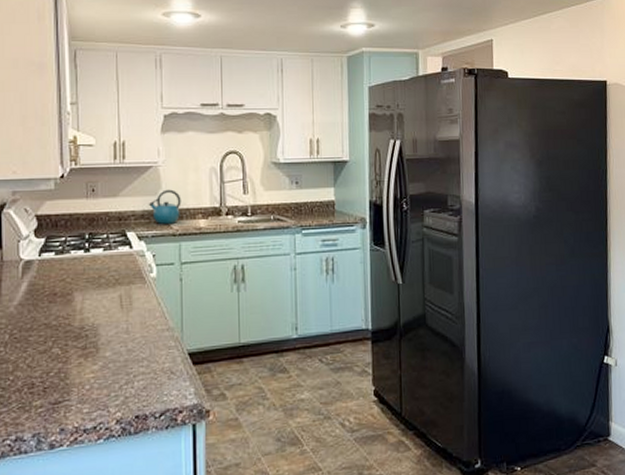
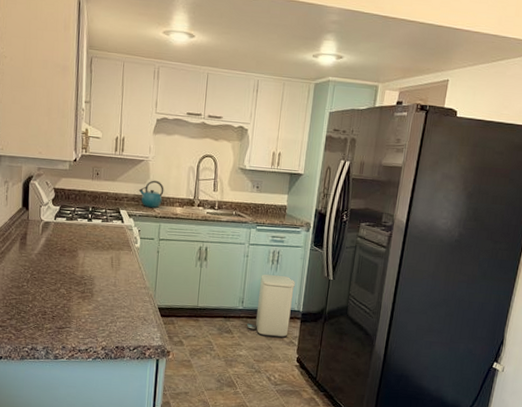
pedal bin: none [305,287,359,370] -> present [246,274,295,339]

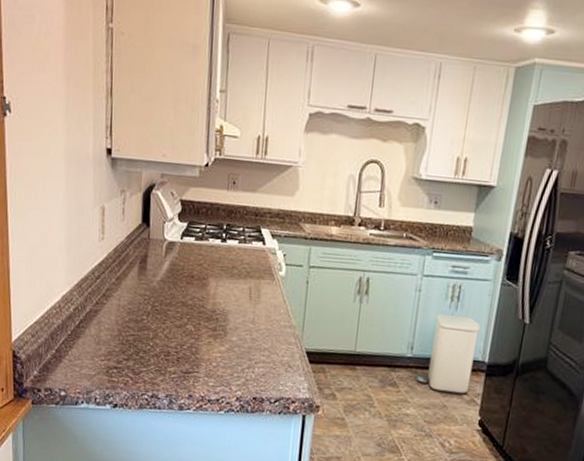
kettle: present [139,180,164,208] -> none [285,191,317,227]

